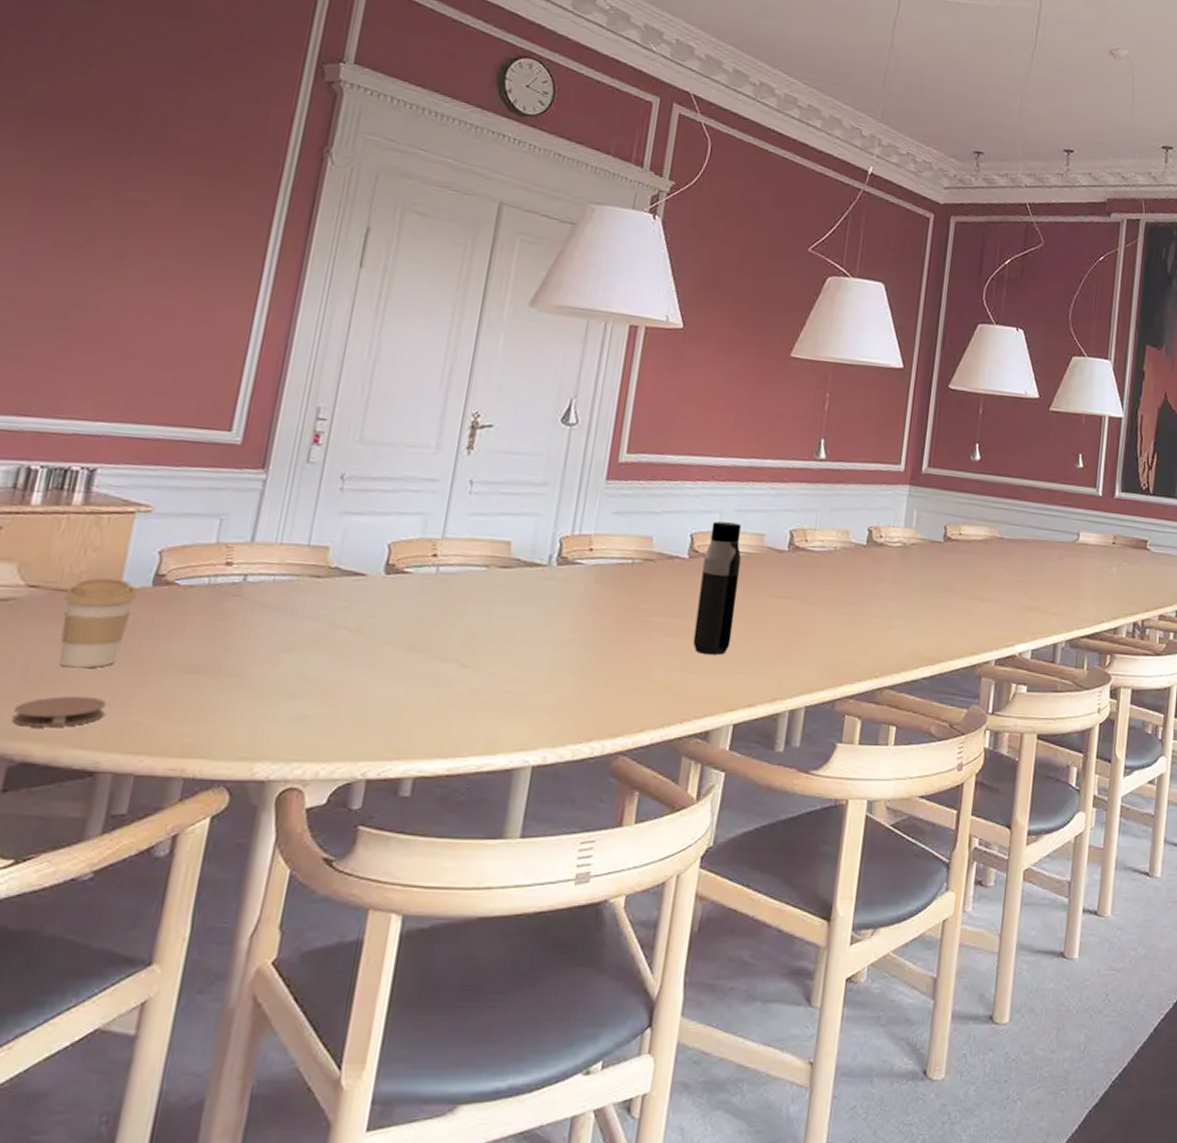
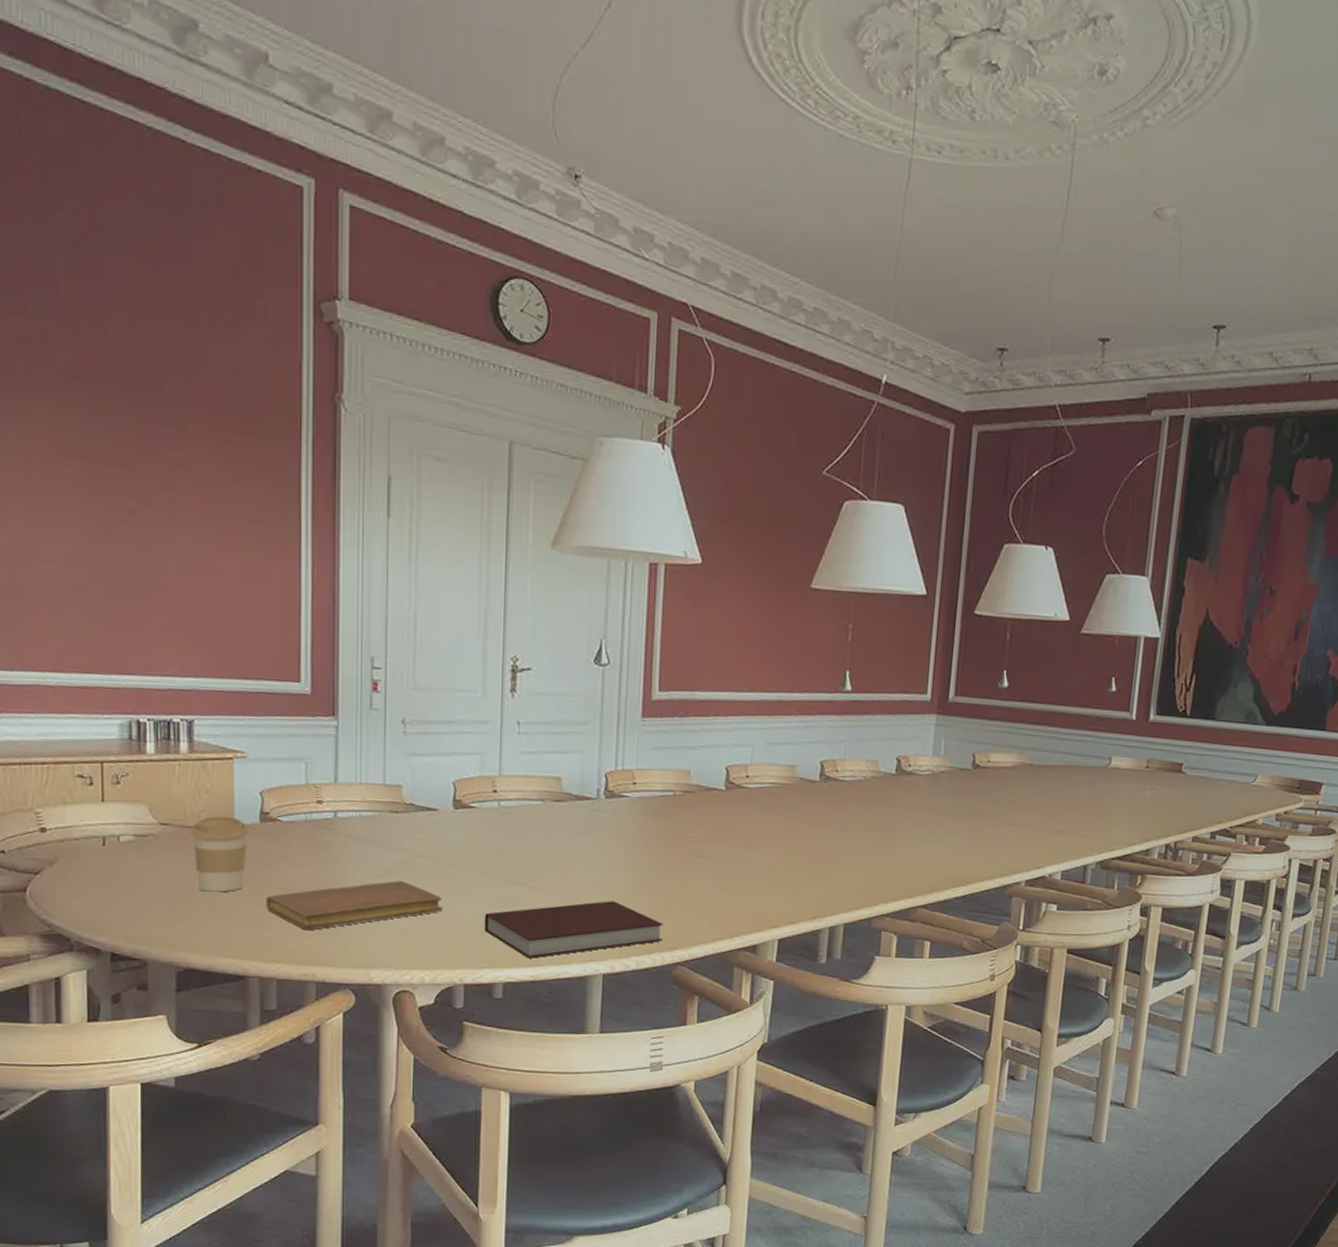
coaster: present [12,695,107,728] -> none [172,915,243,941]
notebook: none [139,654,356,715] -> present [266,880,443,931]
notebook: none [399,680,607,748] -> present [484,901,663,958]
water bottle: present [693,521,742,655] -> none [736,754,775,878]

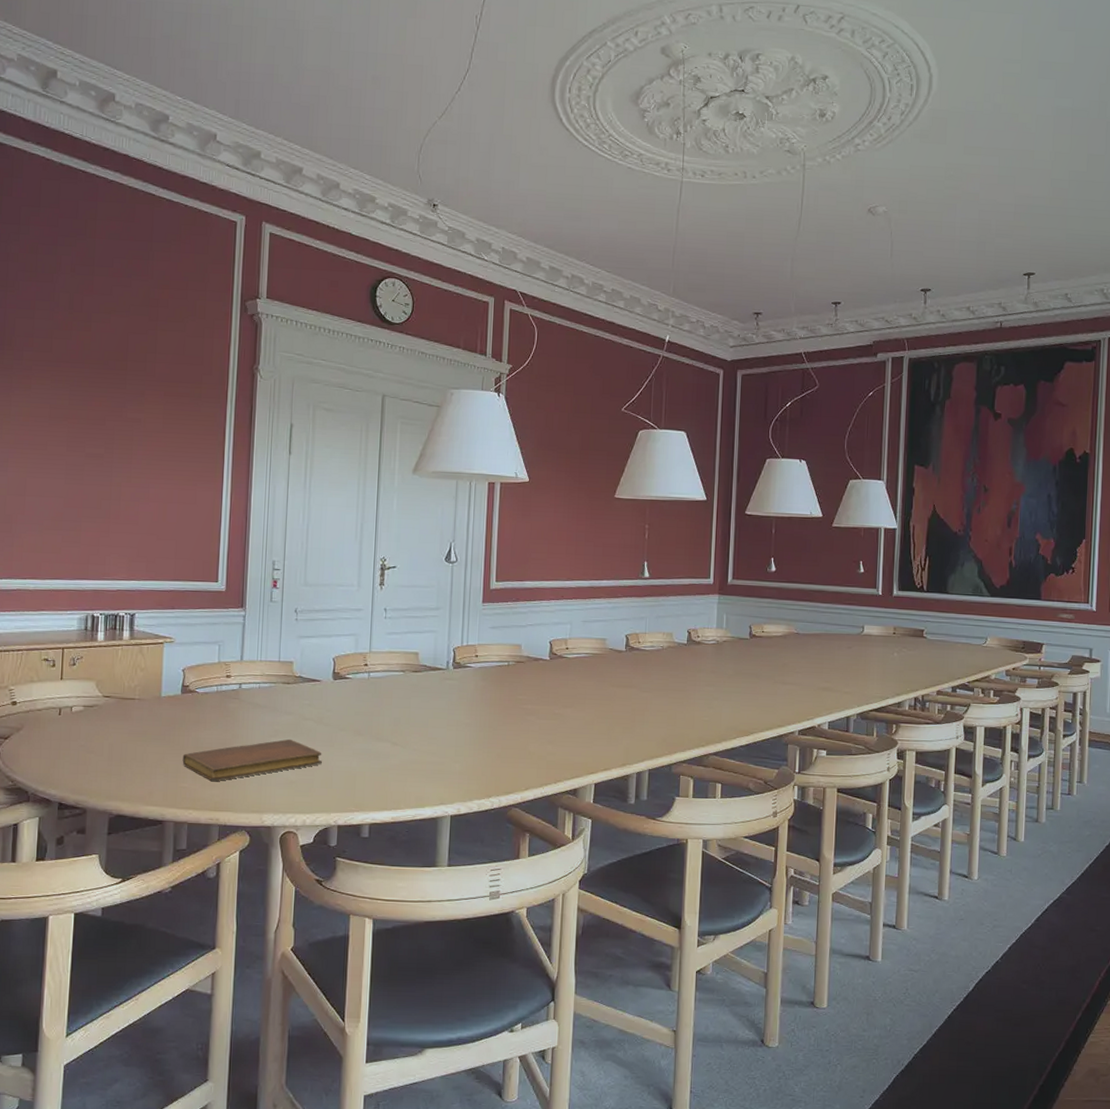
coffee cup: present [191,815,249,893] -> none [127,689,172,752]
notebook: present [484,901,663,958] -> none [355,753,500,803]

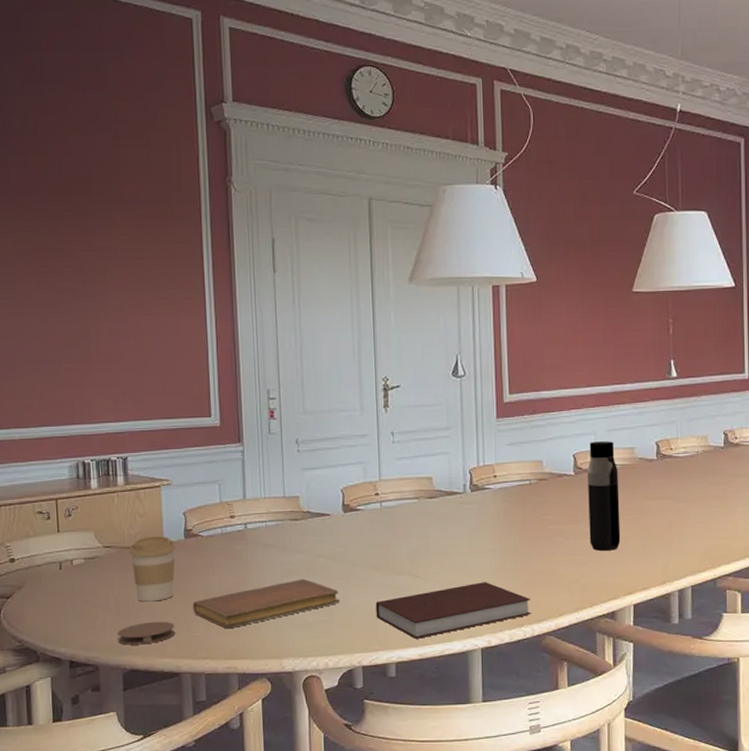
coaster: none [107,770,164,792] -> present [118,621,176,645]
coffee cup: none [127,689,172,752] -> present [129,535,176,602]
notebook: none [355,753,500,803] -> present [375,582,531,639]
water bottle: none [559,630,590,732] -> present [587,441,621,551]

